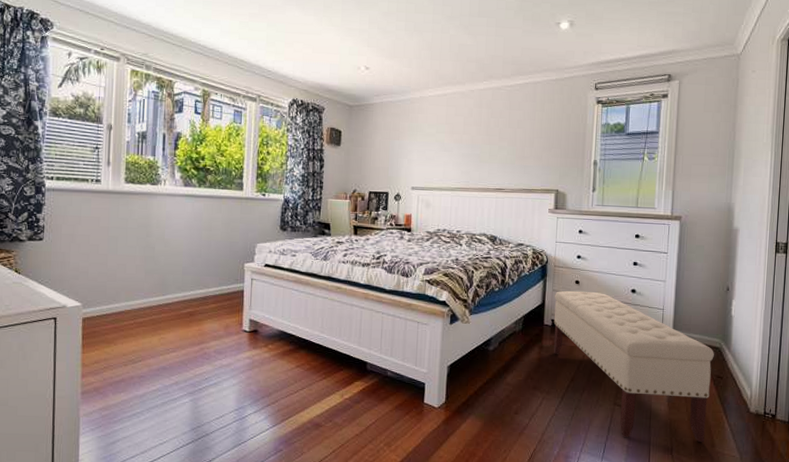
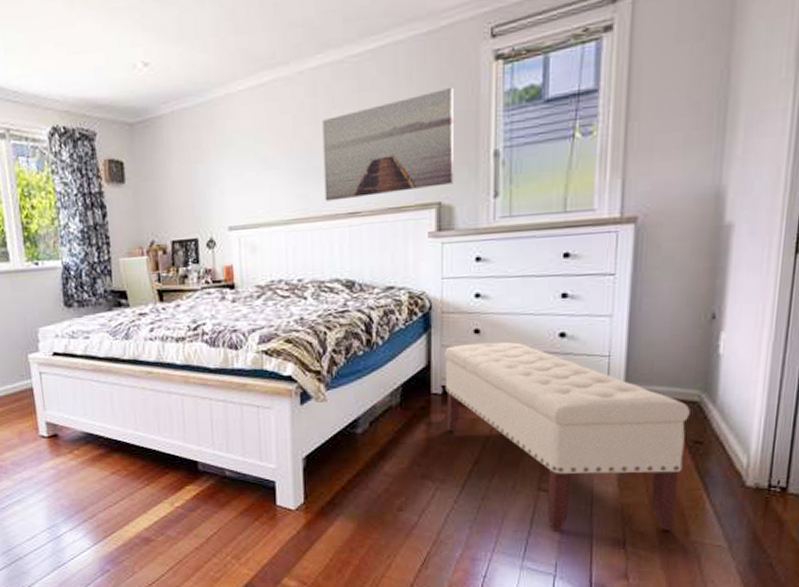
wall art: none [481,116,570,179] -> present [322,87,453,202]

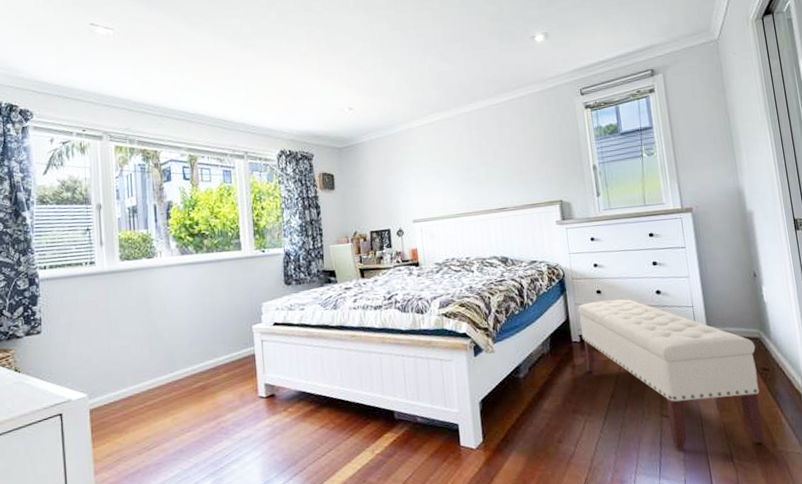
wall art: present [322,87,453,202] -> none [476,125,569,201]

